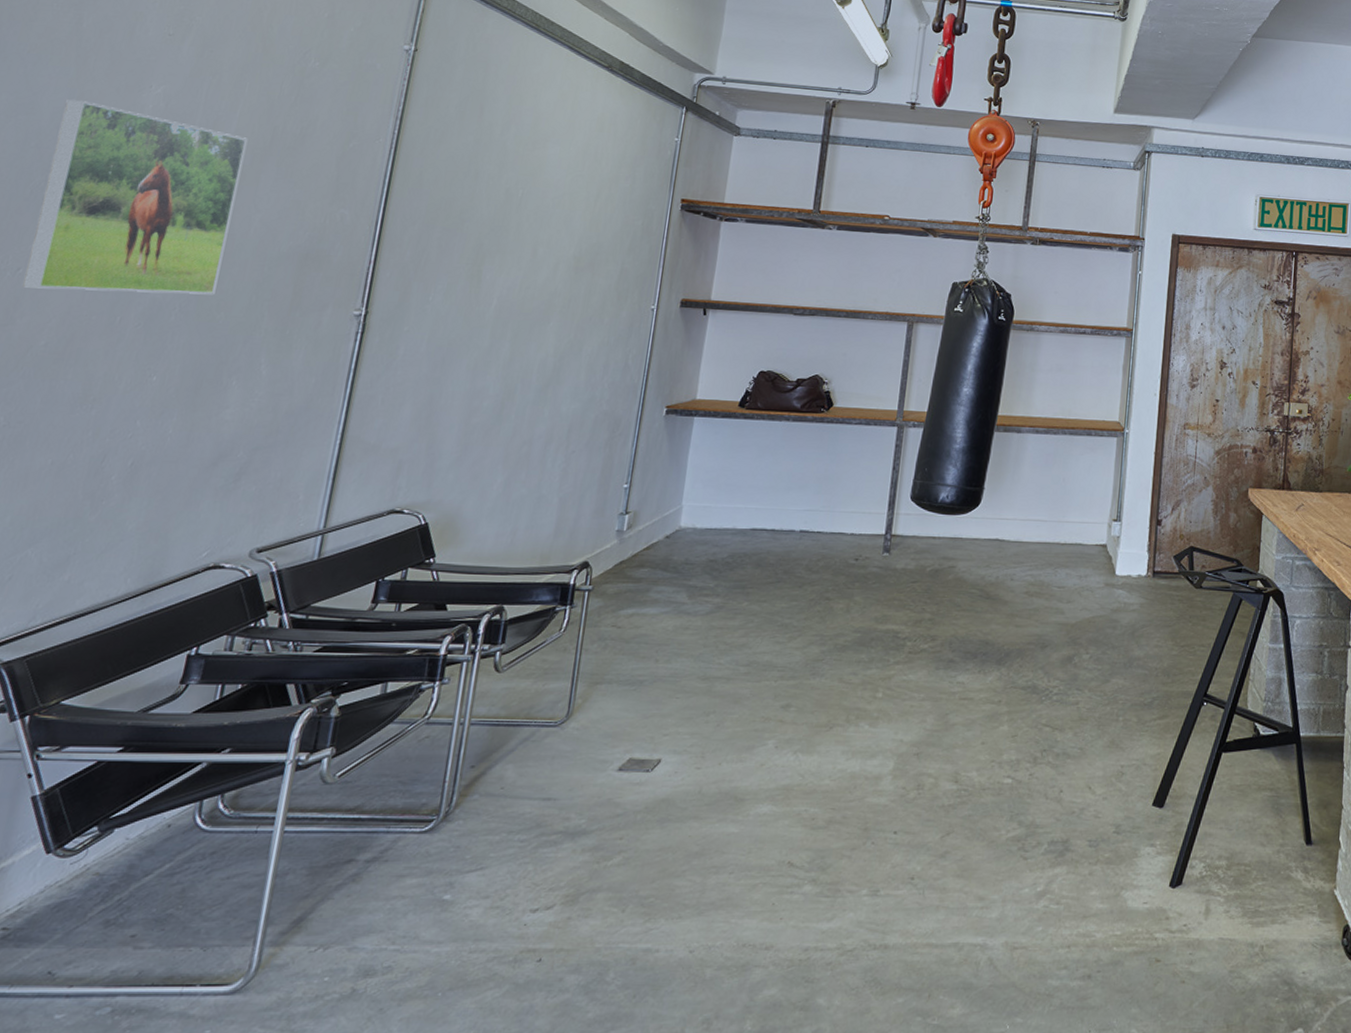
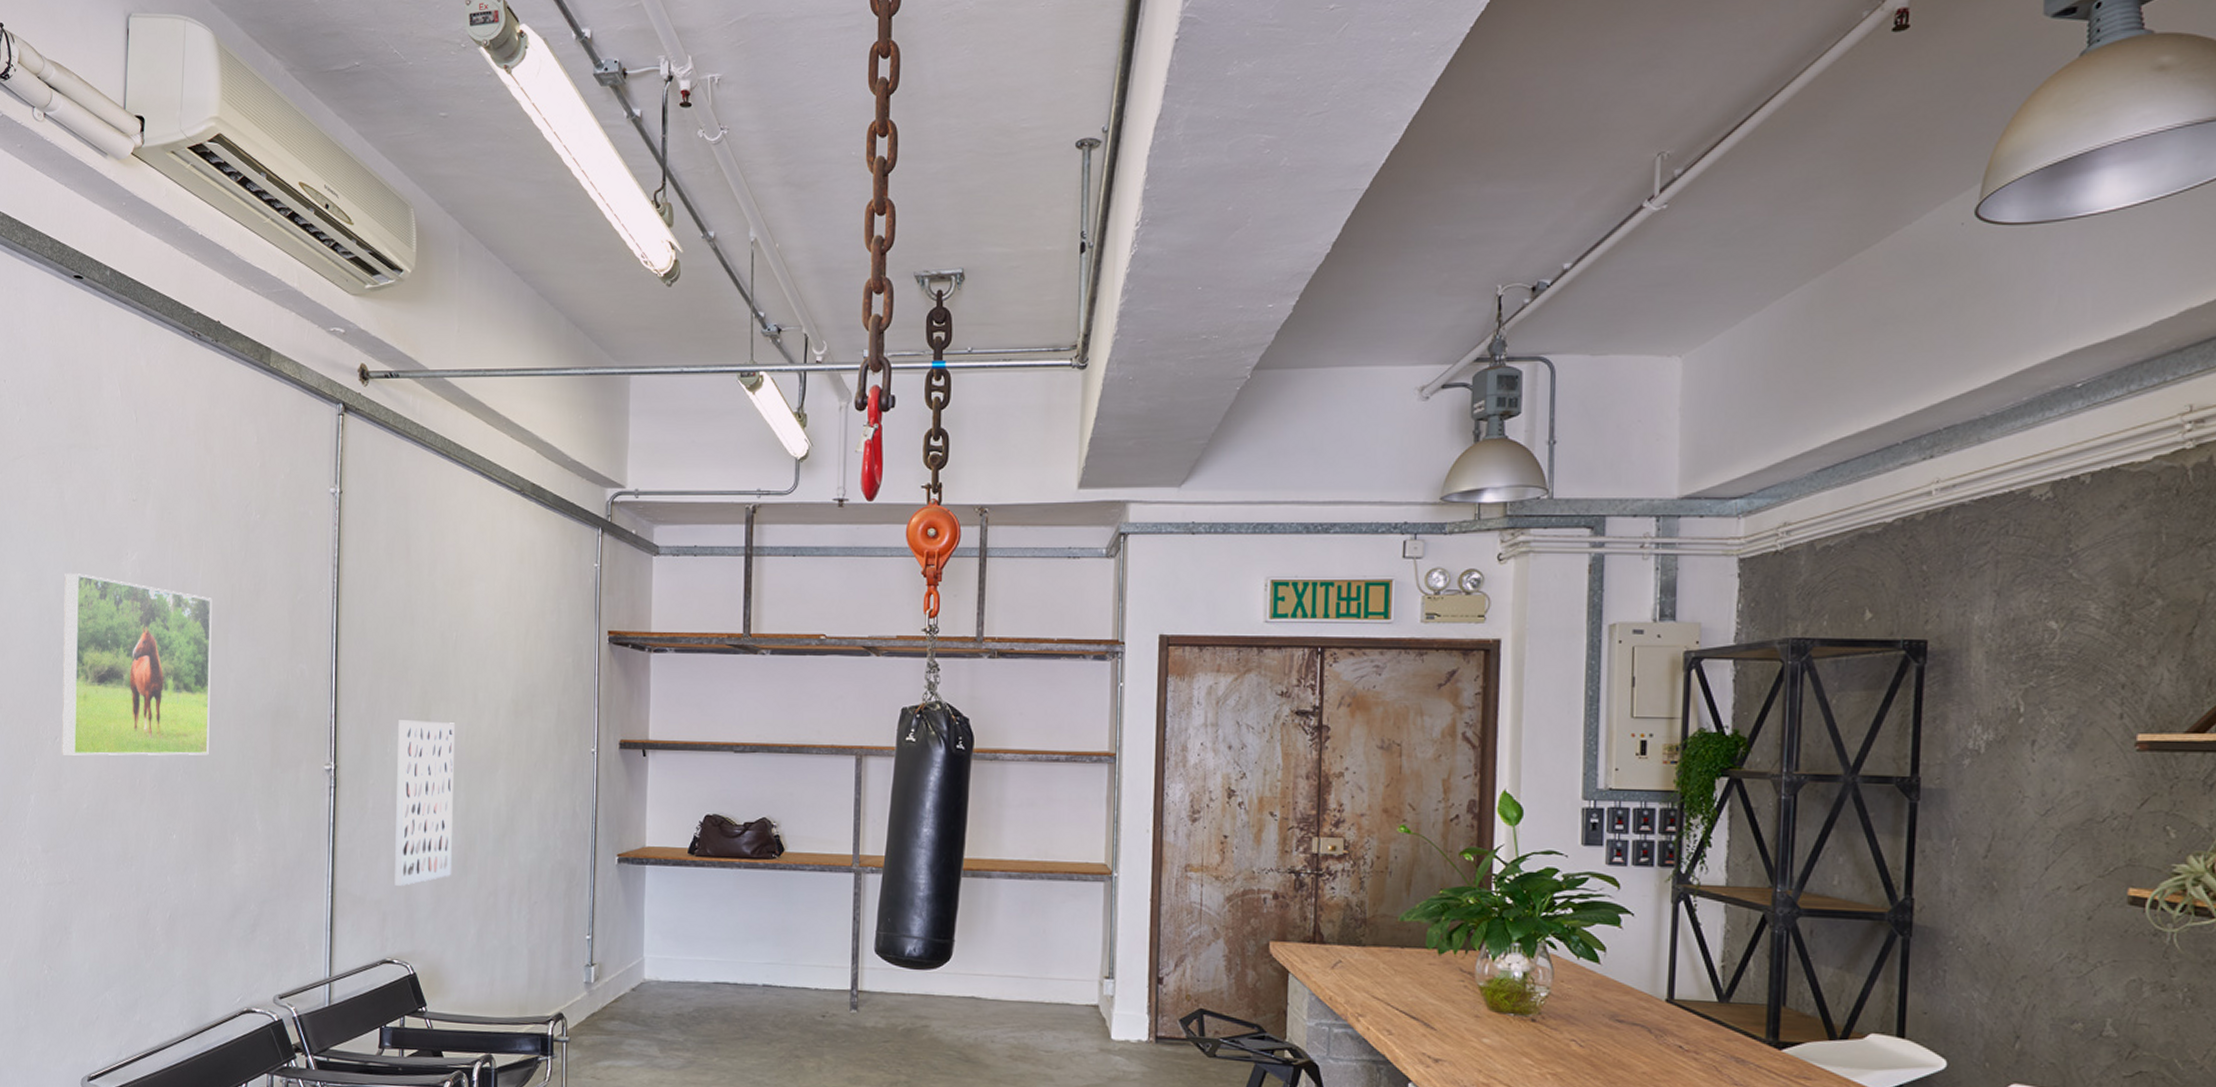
wall art: none [417,269,509,434] -> present [394,720,455,886]

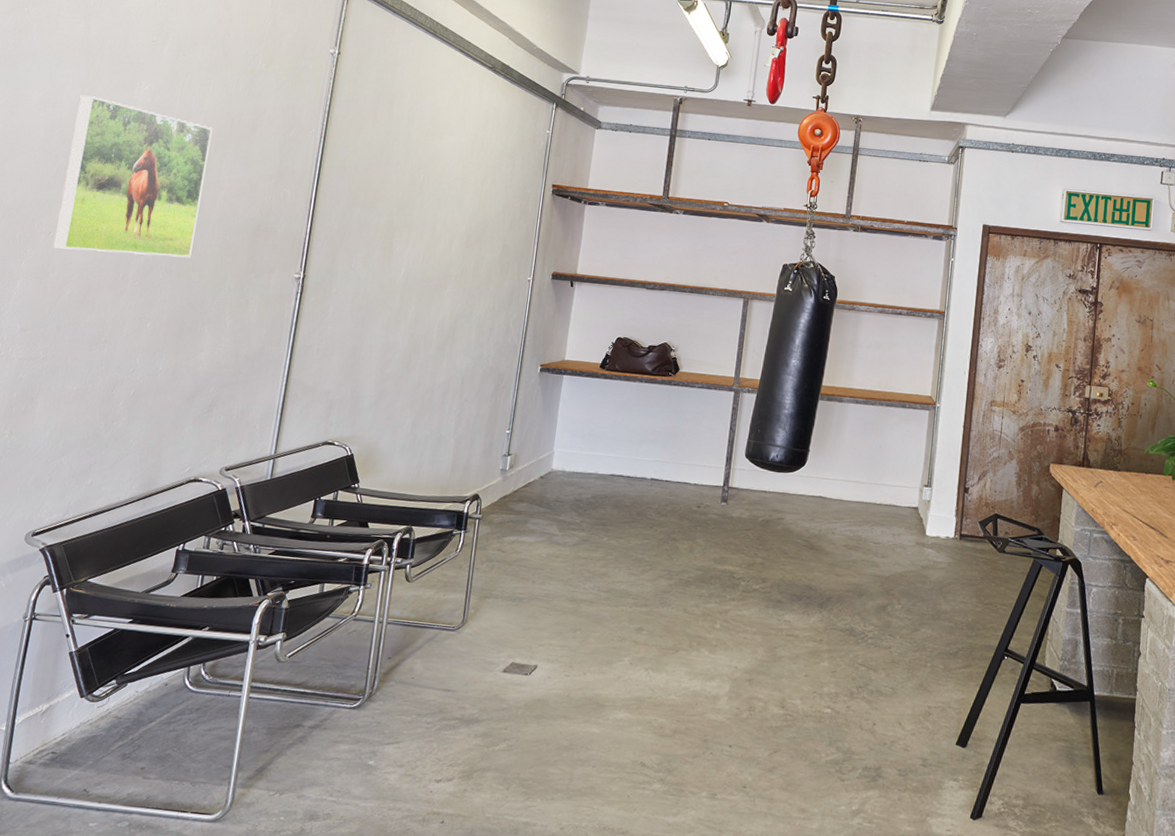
wall art: present [394,720,455,886] -> none [344,241,414,380]

